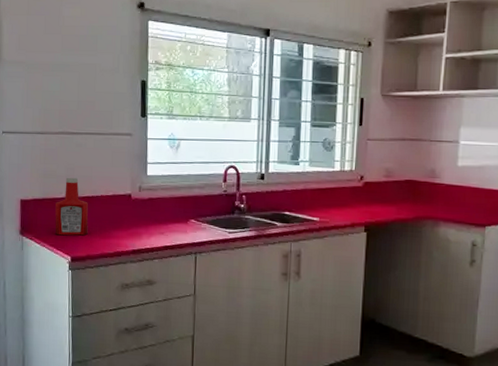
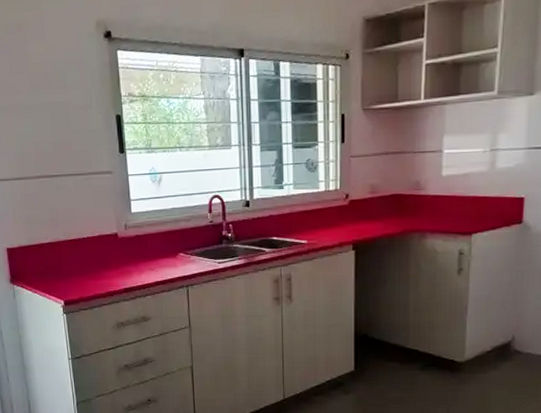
ketchup bottle: present [55,177,89,236] -> none [42,221,78,281]

